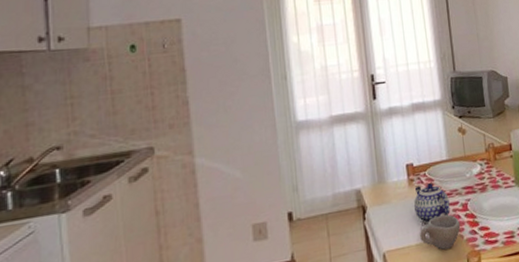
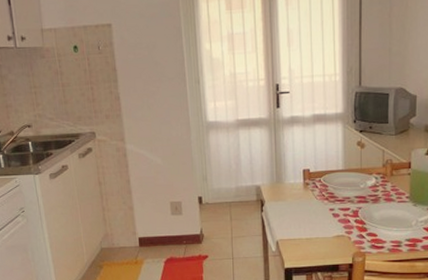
teapot: present [414,183,450,223] -> none [308,189,341,222]
cup: present [420,214,461,250] -> none [311,217,350,246]

